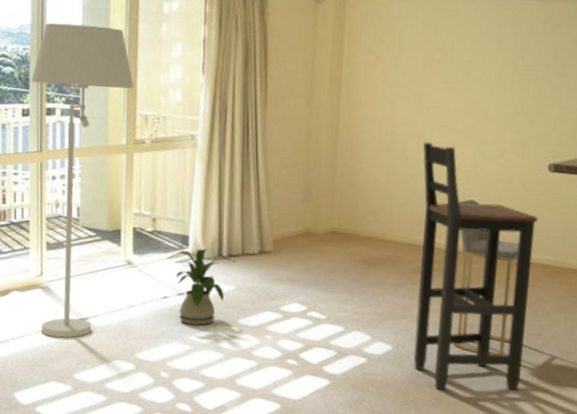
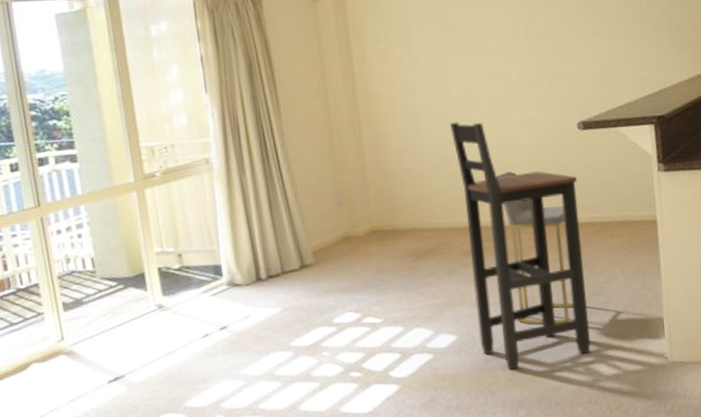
floor lamp: present [31,22,134,338] -> none [14,61,133,405]
house plant: present [168,248,237,326] -> none [202,274,278,359]

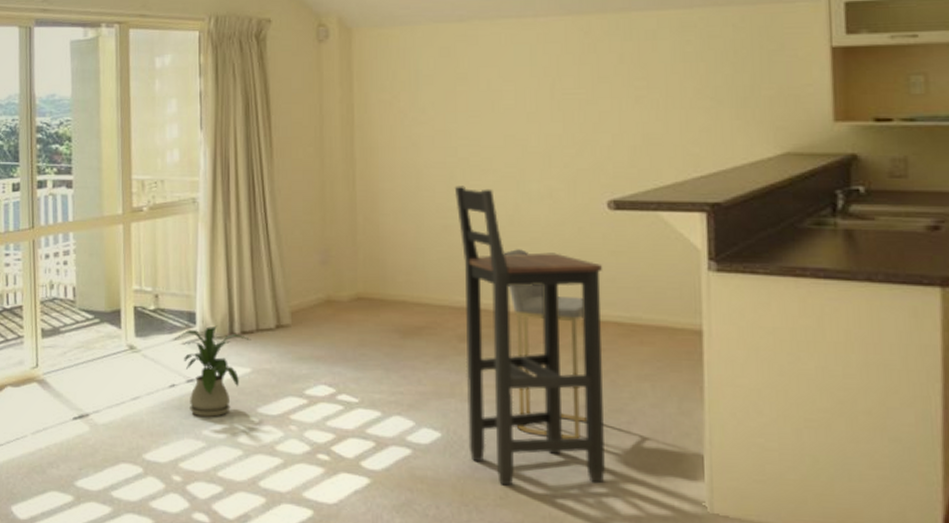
house plant: none [202,274,278,359] -> present [174,325,251,417]

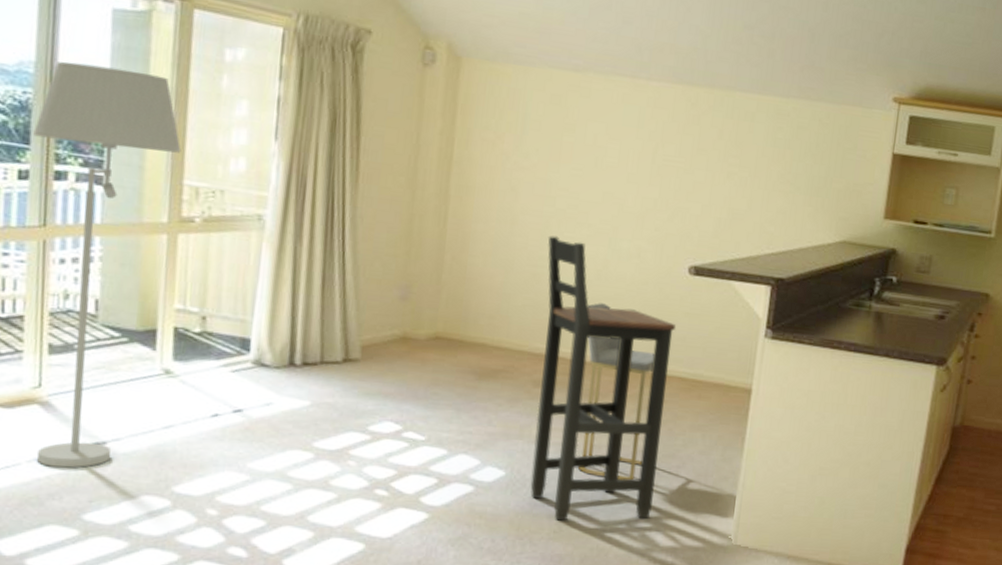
floor lamp: none [21,89,128,439] -> present [33,61,182,468]
house plant: present [174,325,251,417] -> none [221,354,314,450]

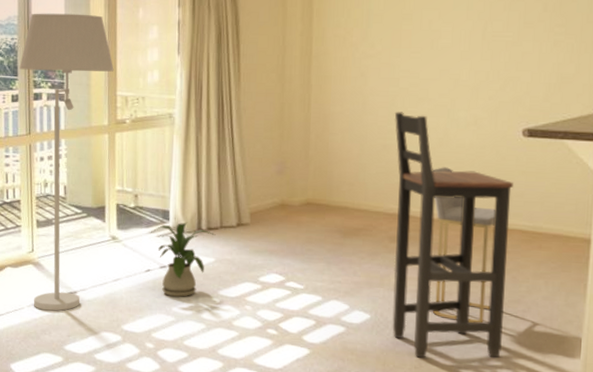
house plant: none [221,354,314,450] -> present [150,222,216,297]

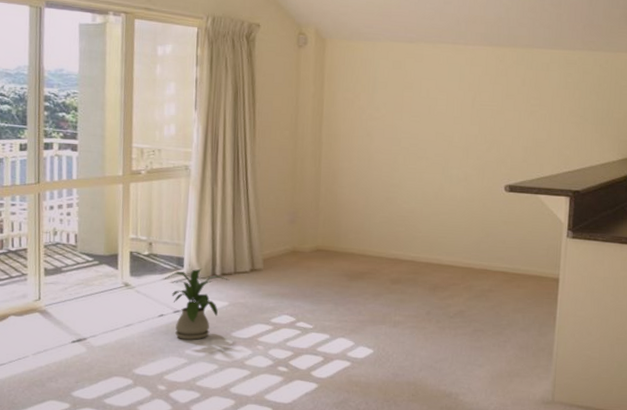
floor lamp: present [19,13,114,311] -> none [29,64,130,358]
bar stool: present [392,111,513,358] -> none [392,168,497,387]
bar stool: present [432,167,495,323] -> none [428,217,482,354]

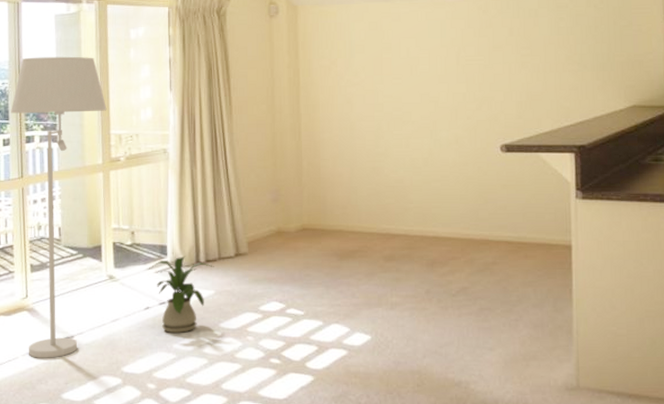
floor lamp: none [29,64,130,358] -> present [11,56,107,358]

